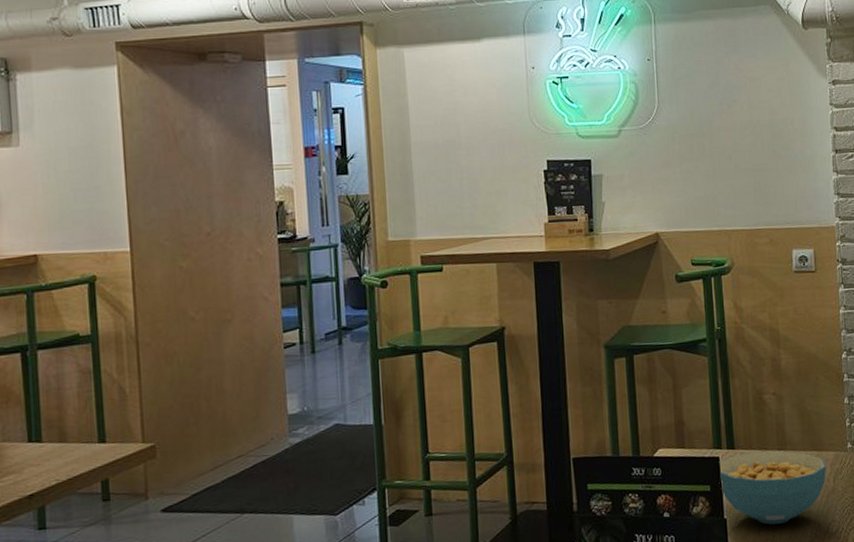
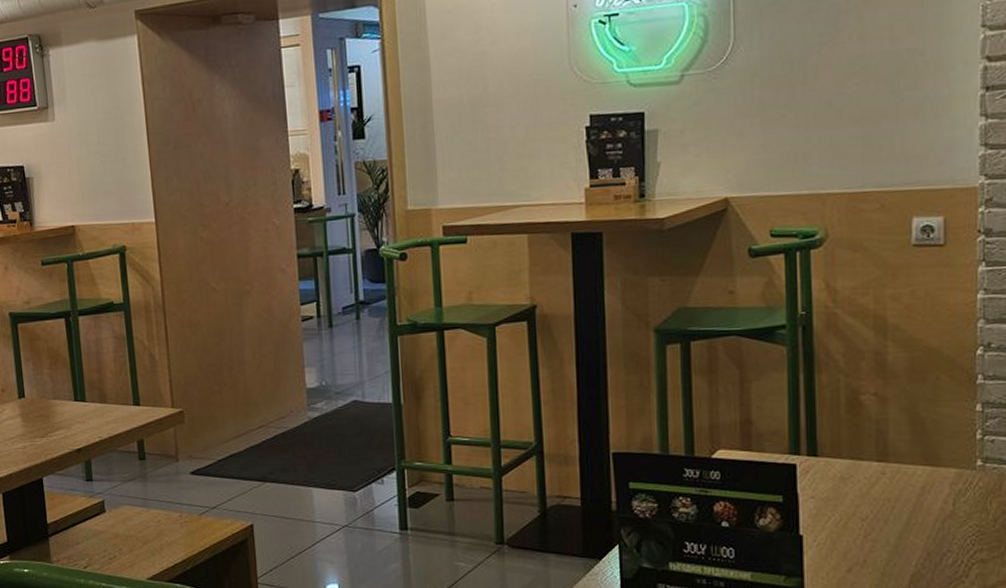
cereal bowl: present [719,450,827,525] -> none [794,461,945,548]

